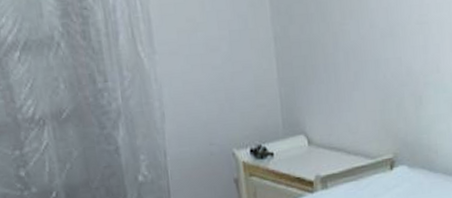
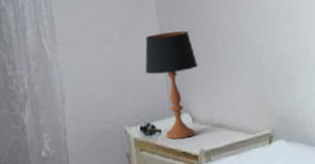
table lamp: none [257,41,317,164] -> present [145,30,199,139]

